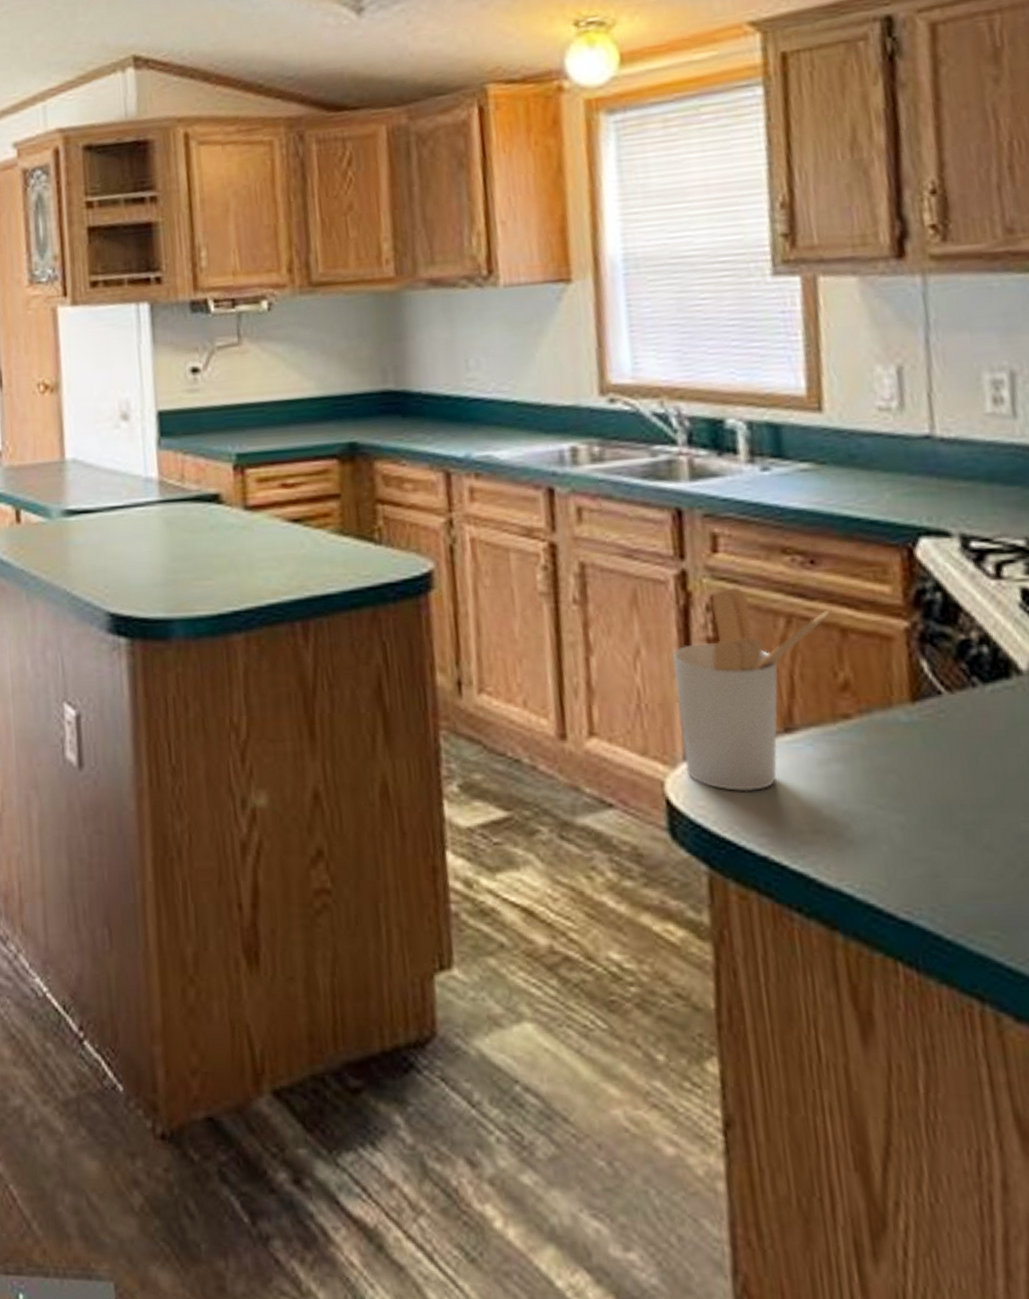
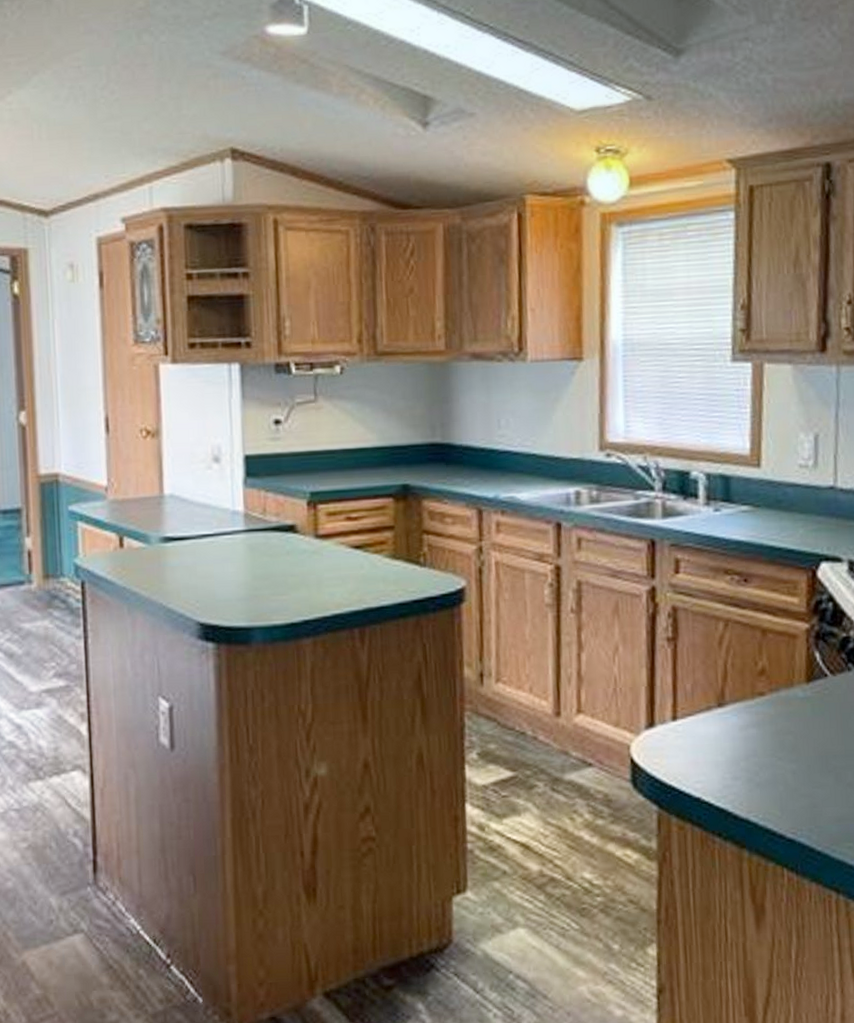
utensil holder: present [672,587,831,792] -> none [641,599,756,751]

